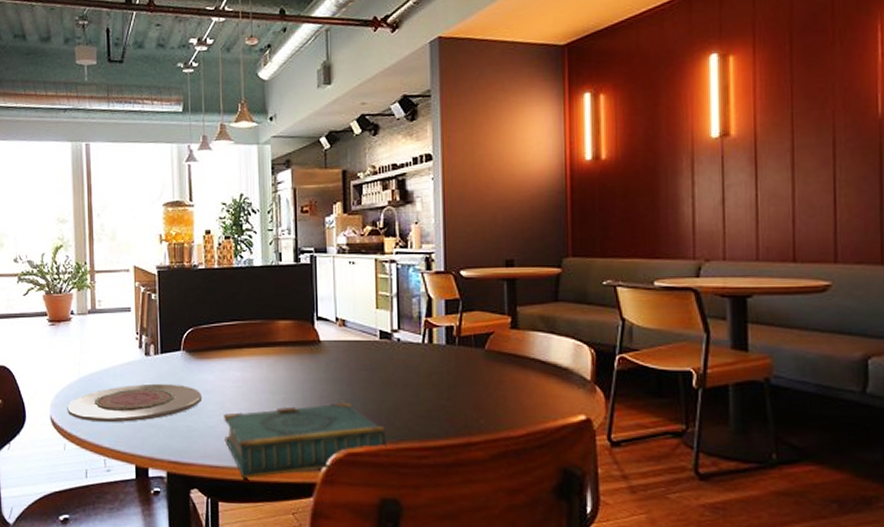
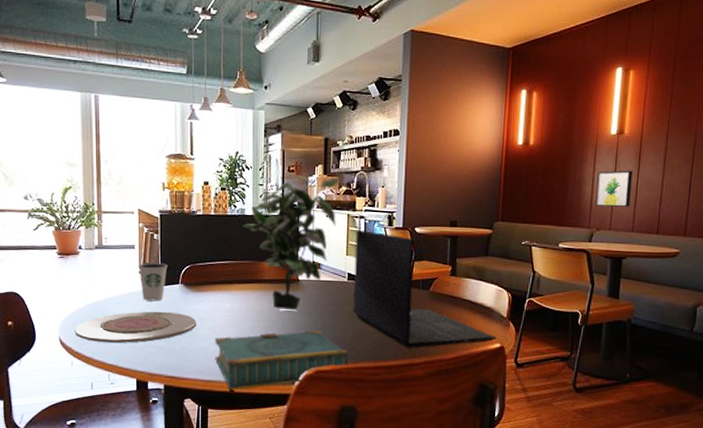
dixie cup: none [134,327,167,372] -> present [137,262,168,302]
potted plant: none [251,216,363,378] -> present [242,175,340,310]
laptop: none [386,277,580,423] -> present [353,230,497,348]
wall art: none [699,181,749,230] -> present [595,170,633,207]

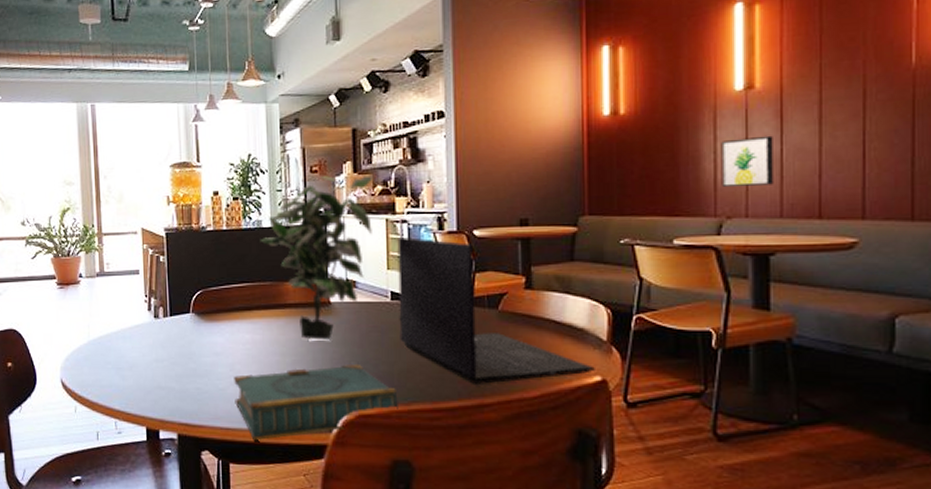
plate: present [75,311,196,344] -> none [77,346,211,385]
dixie cup: present [137,262,168,302] -> none [143,289,176,335]

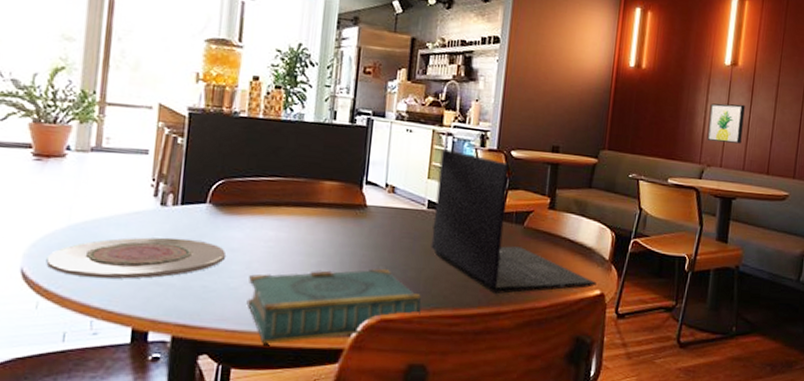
plate: none [77,346,211,385] -> present [46,237,226,279]
potted plant: present [260,176,374,340] -> none [299,79,427,242]

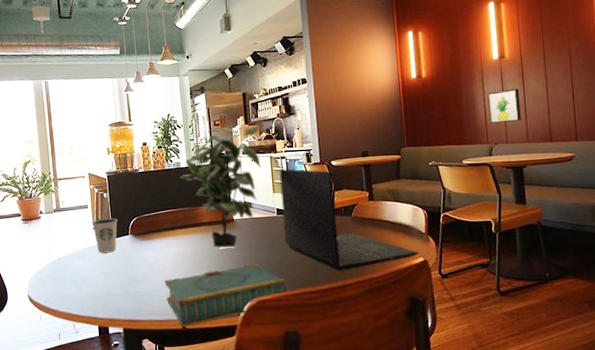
plate: present [46,237,226,279] -> none [41,261,147,295]
dixie cup: none [150,173,193,225] -> present [91,218,118,254]
potted plant: none [299,79,427,242] -> present [179,126,261,249]

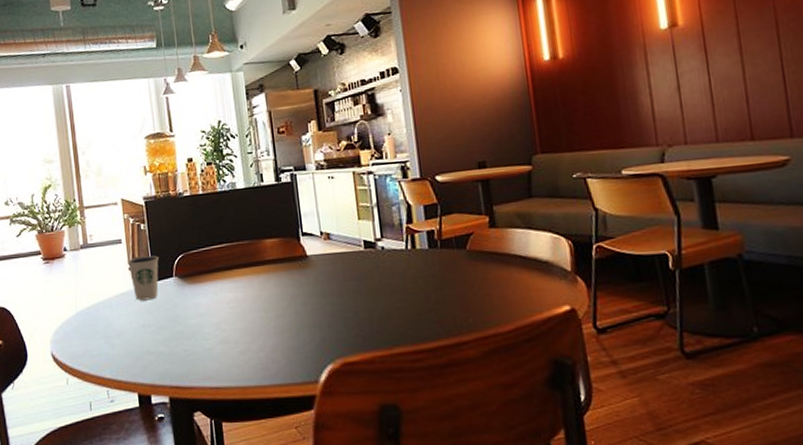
book: present [165,263,287,328] -> none [220,312,381,398]
potted plant: present [179,126,261,249] -> none [235,132,341,294]
laptop: present [279,169,419,271] -> none [365,187,563,323]
wall art: present [487,88,521,123] -> none [654,67,706,118]

